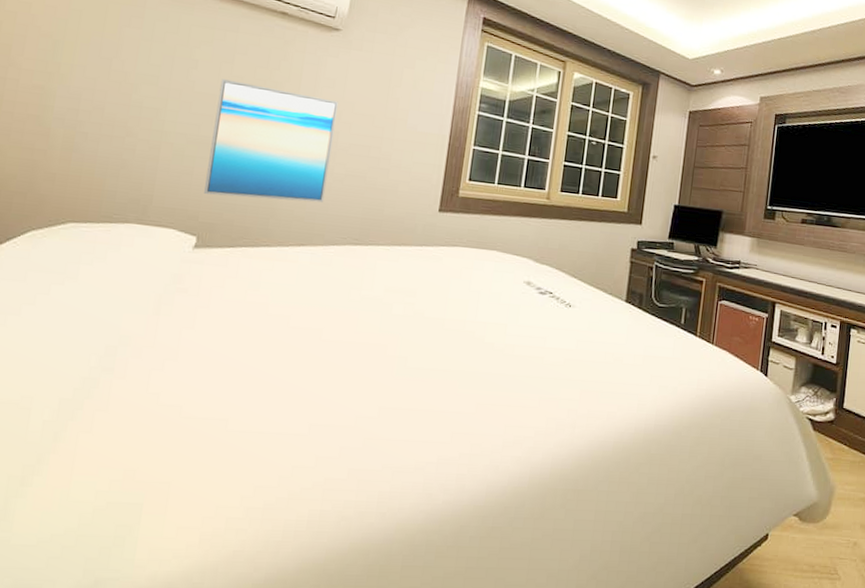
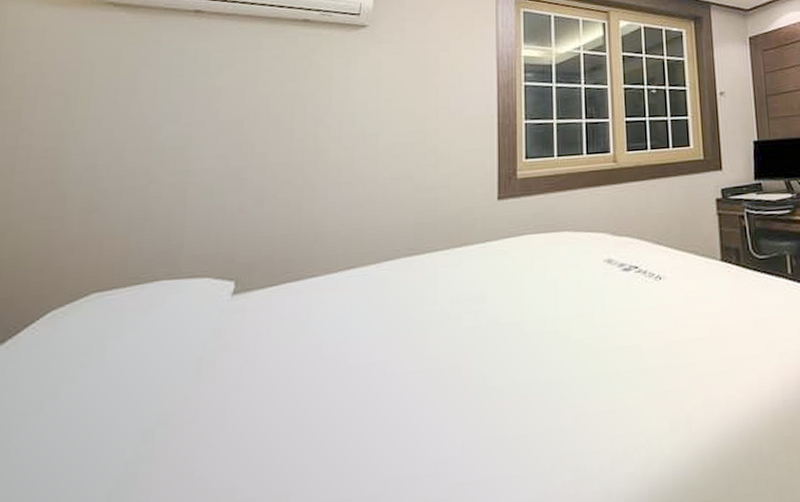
wall art: present [204,79,338,203] -> none [239,101,374,231]

